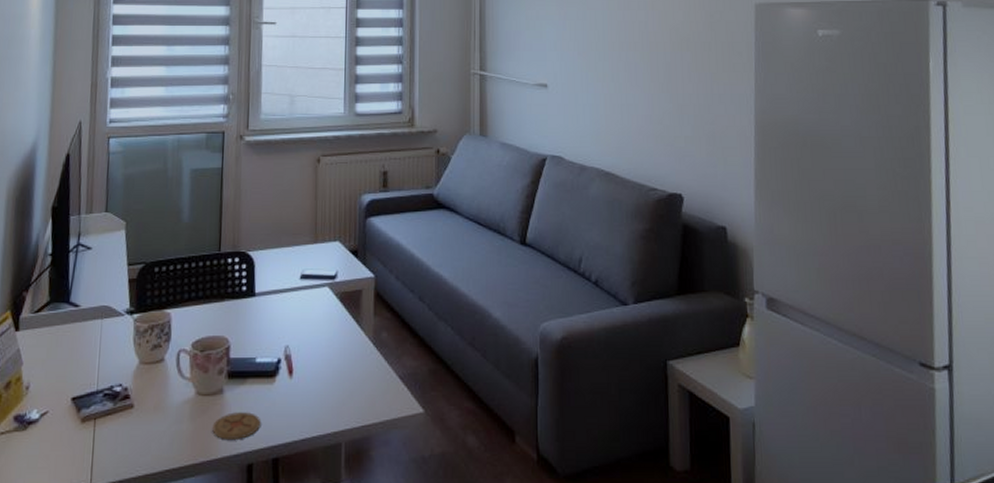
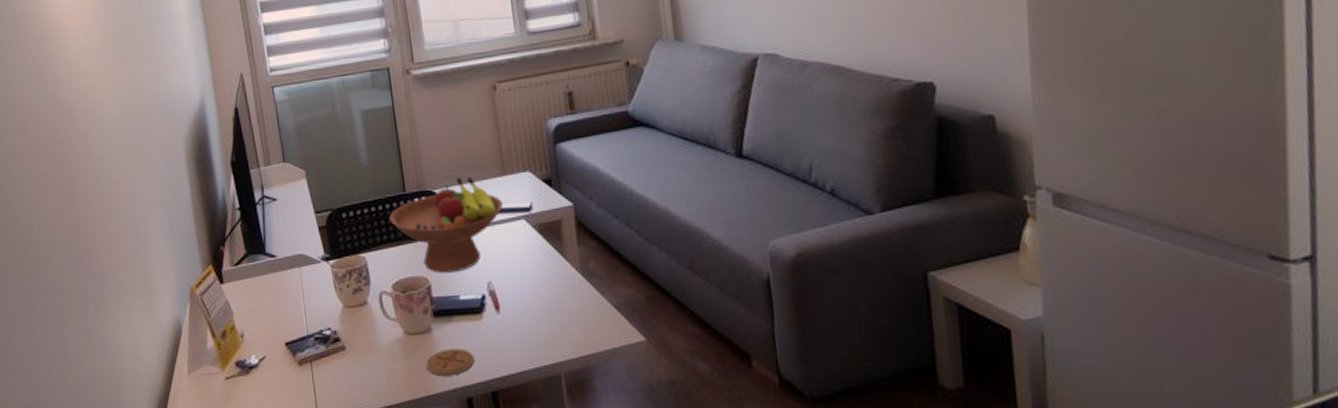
fruit bowl: none [200,240,310,334] -> present [389,176,503,273]

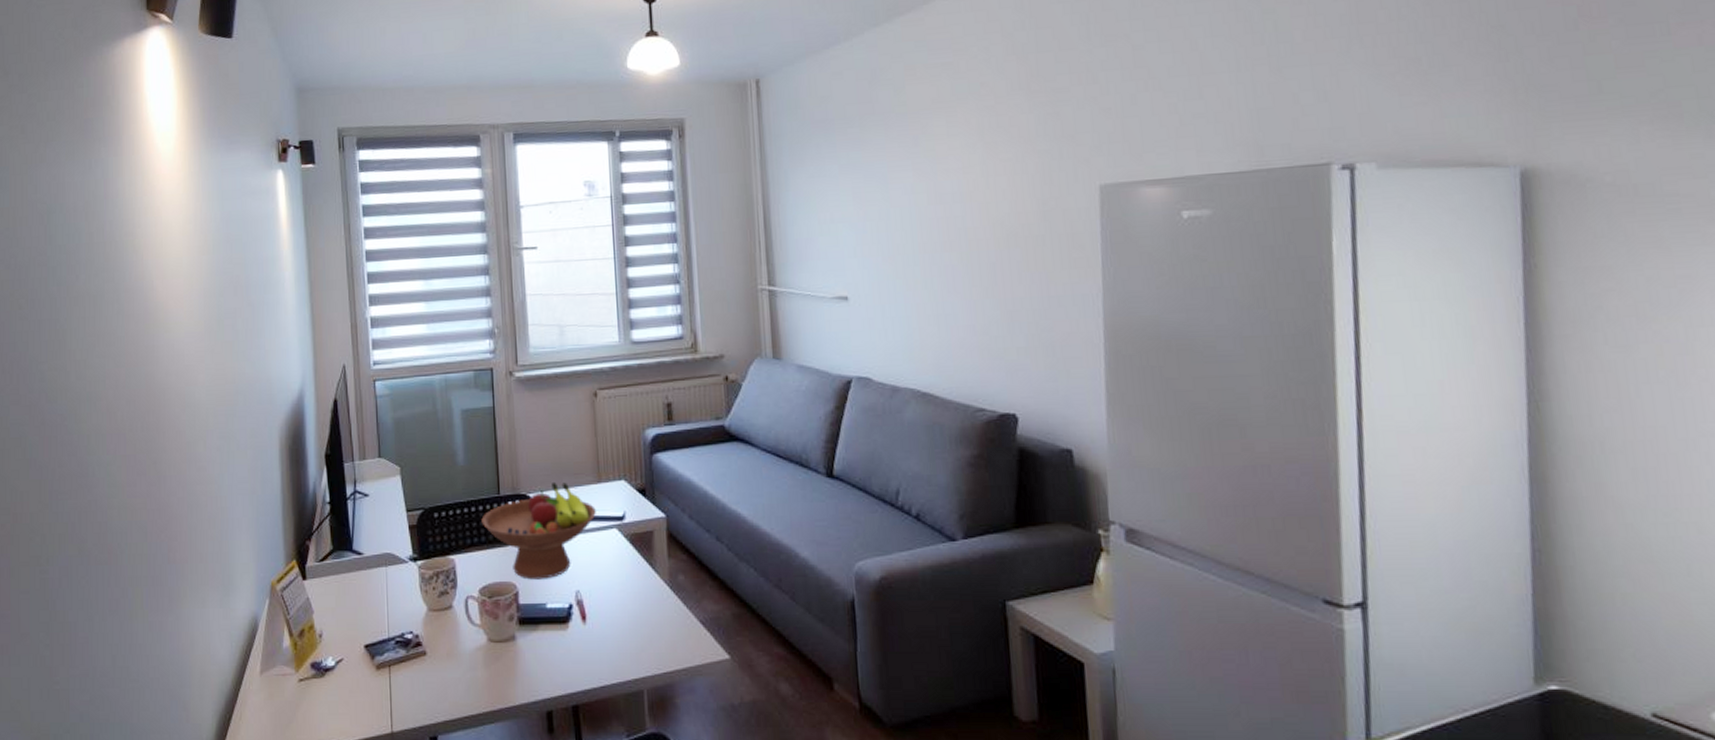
coaster: present [426,349,475,375] -> none [508,659,558,686]

